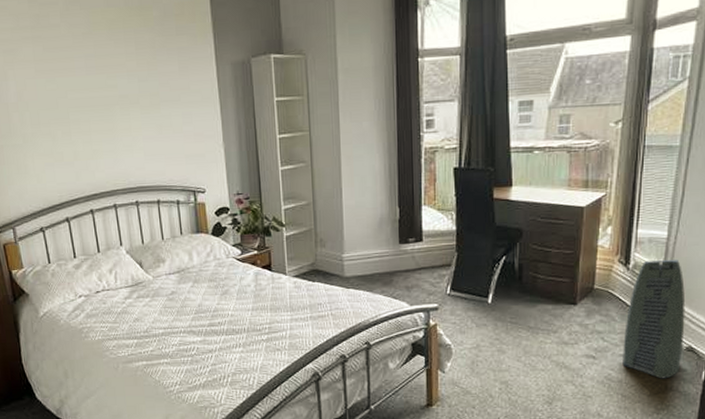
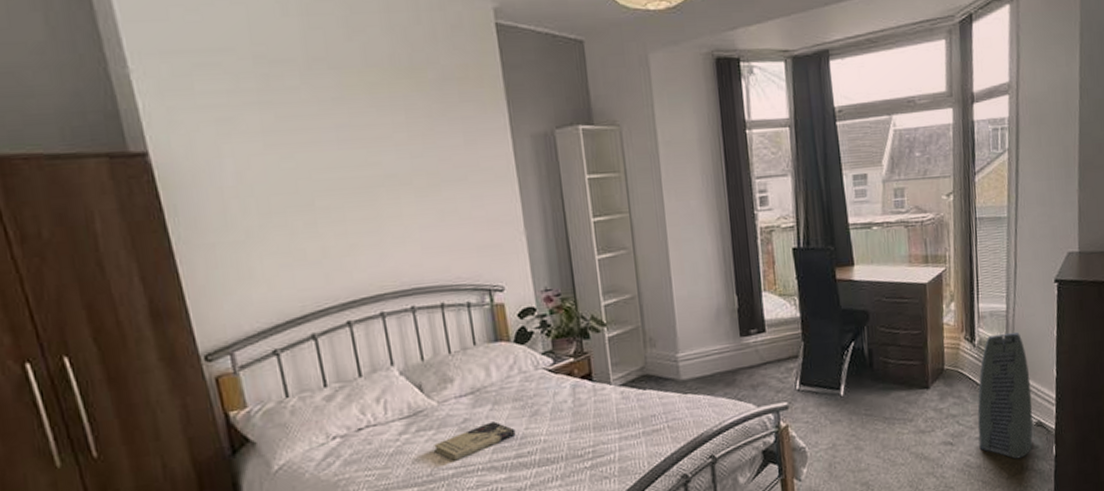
book: none [149,296,210,323] -> present [434,421,516,461]

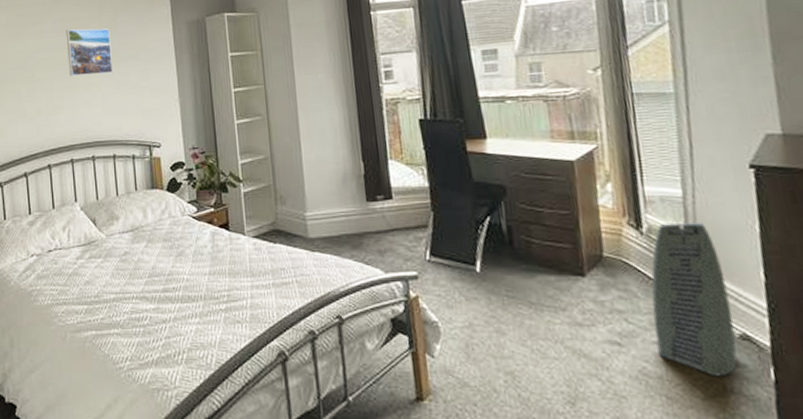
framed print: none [358,139,434,204] -> present [66,28,114,77]
book: present [434,421,516,461] -> none [101,257,164,287]

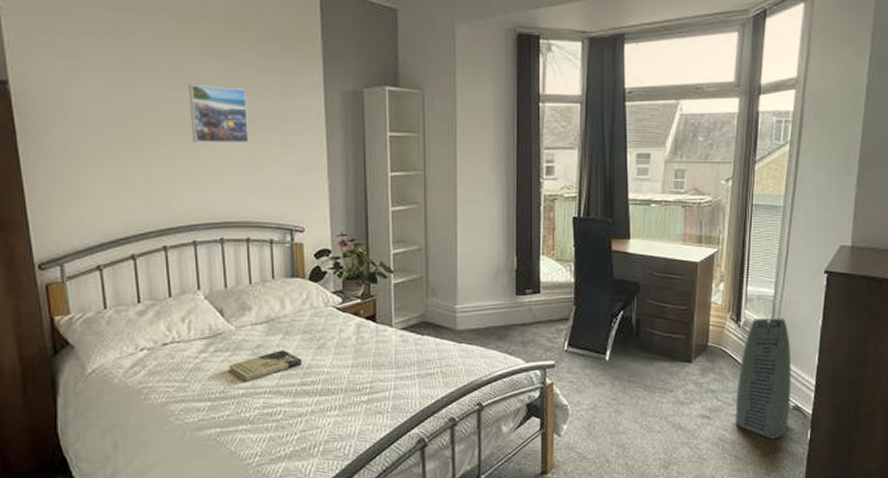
book: none [101,257,164,287] -> present [229,350,302,382]

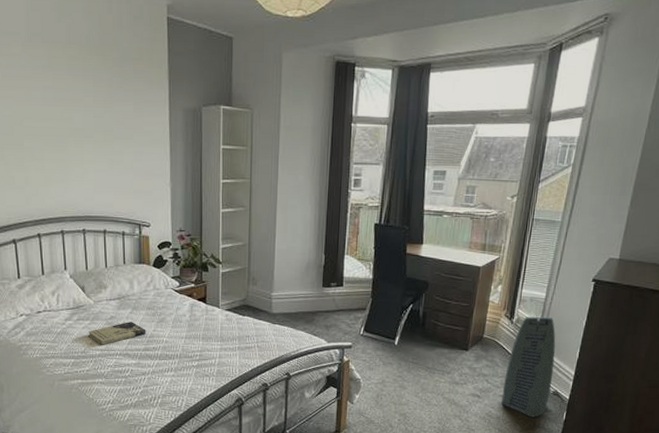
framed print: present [188,85,250,144] -> none [58,100,107,151]

